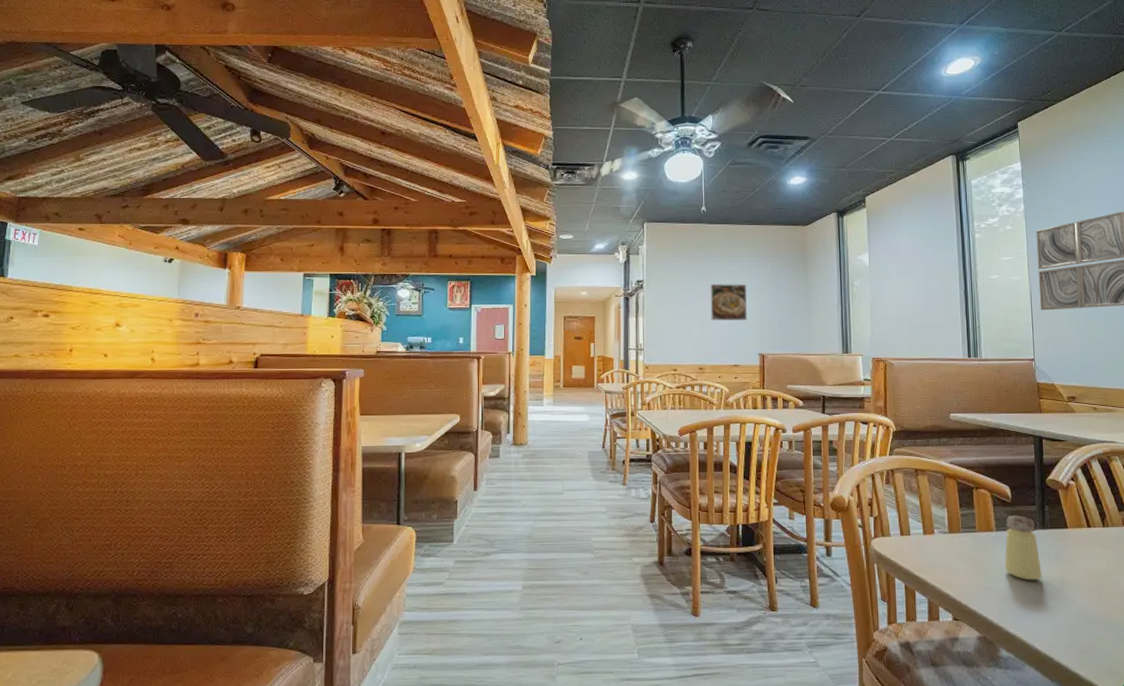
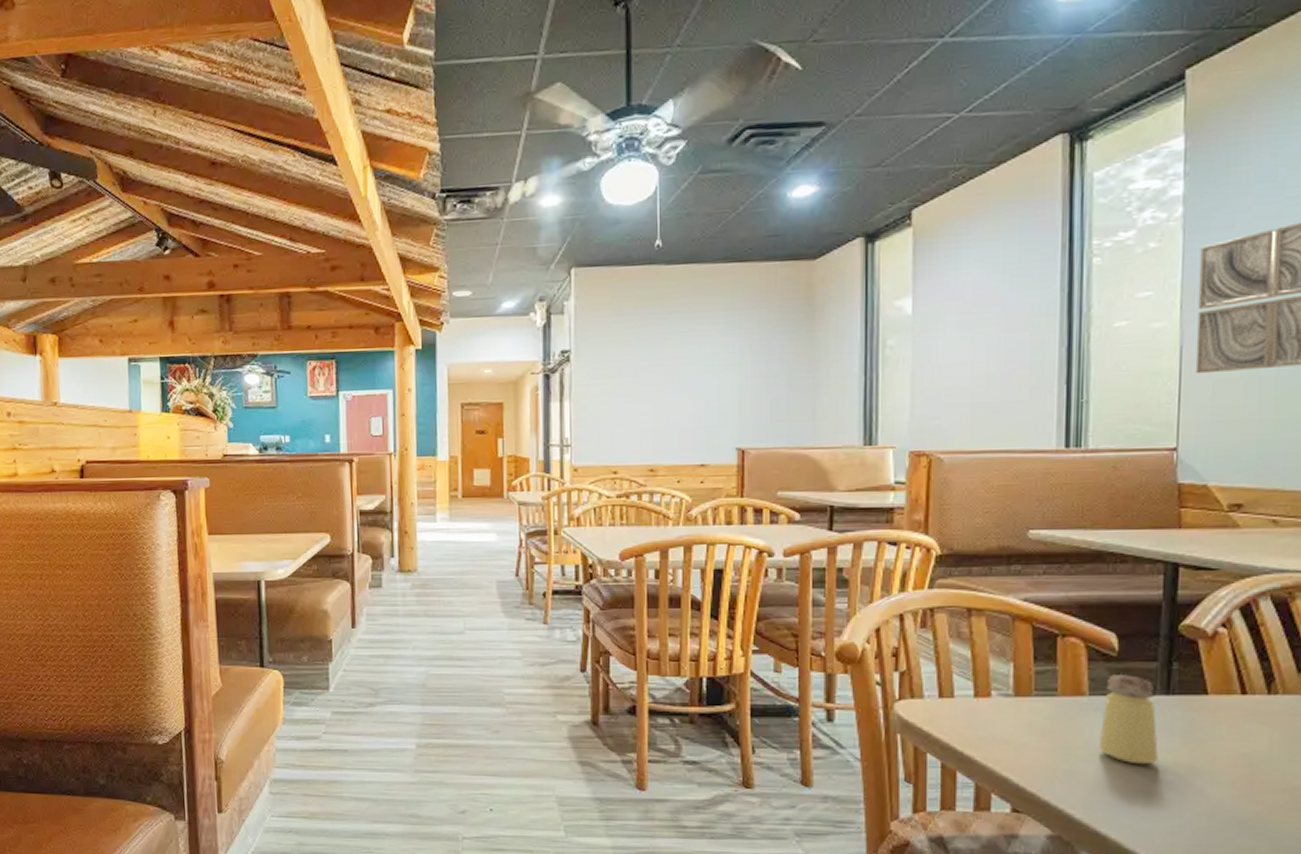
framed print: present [710,283,747,321] -> none [666,349,720,403]

